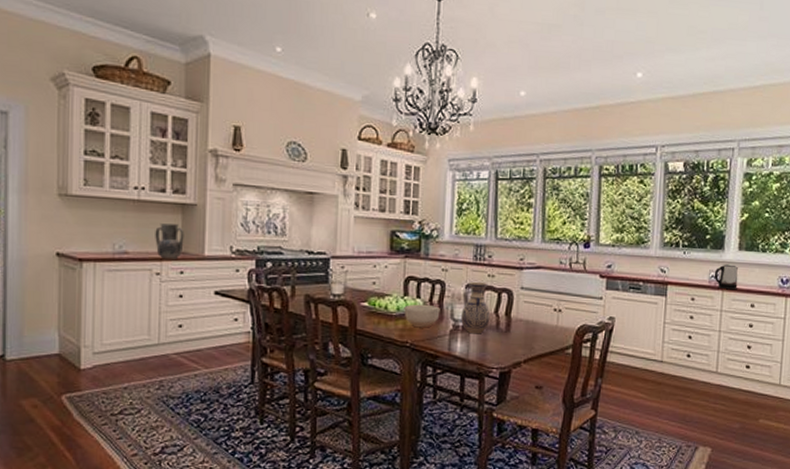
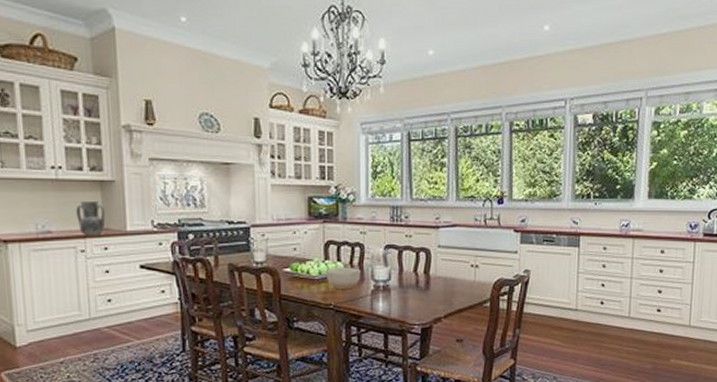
vase: present [461,282,491,334] -> none [382,243,410,293]
kettle: present [714,264,739,290] -> none [624,213,649,238]

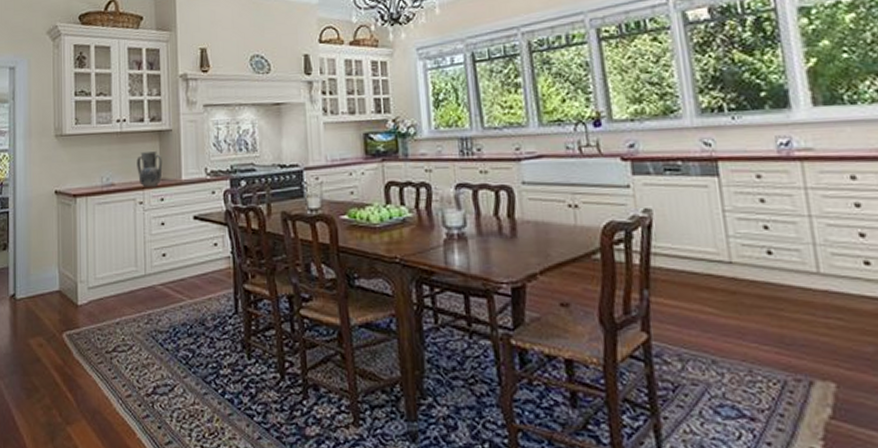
bowl: present [325,267,361,290] -> none [388,211,430,240]

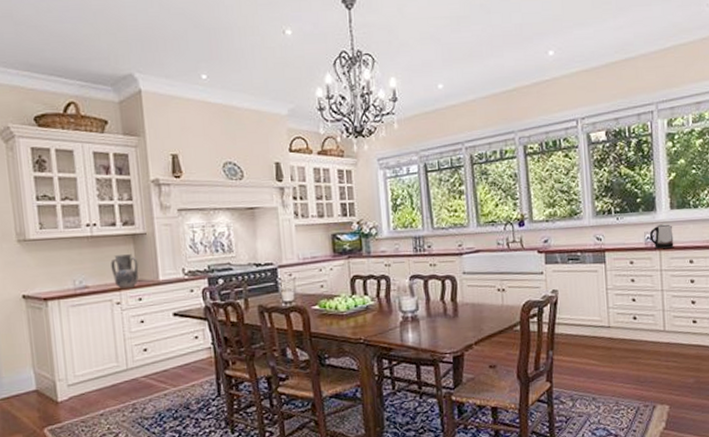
kettle: none [783,125,824,160] -> present [649,224,674,250]

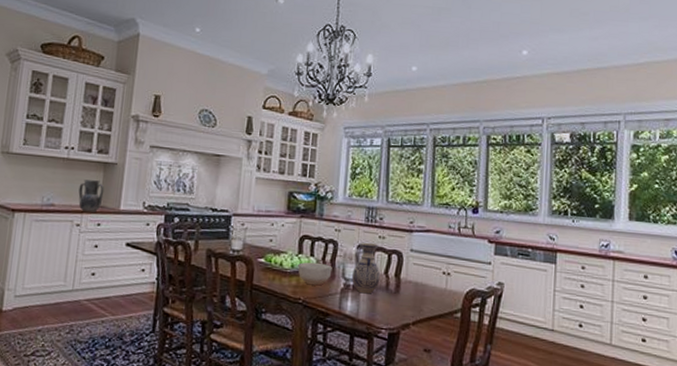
bowl: none [353,300,389,324] -> present [298,262,333,286]
vase: none [409,272,438,323] -> present [352,243,381,294]
kettle: present [649,224,674,250] -> none [604,234,630,260]

